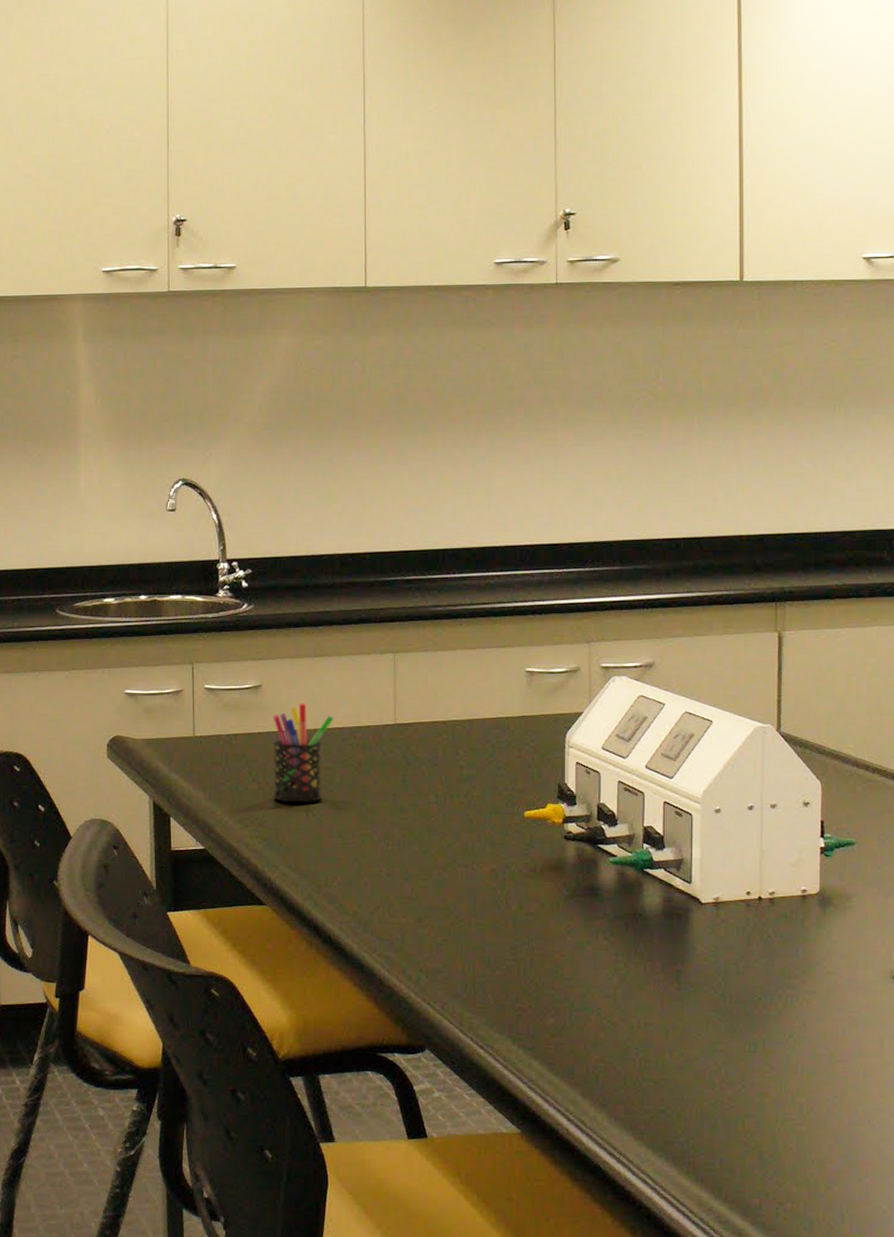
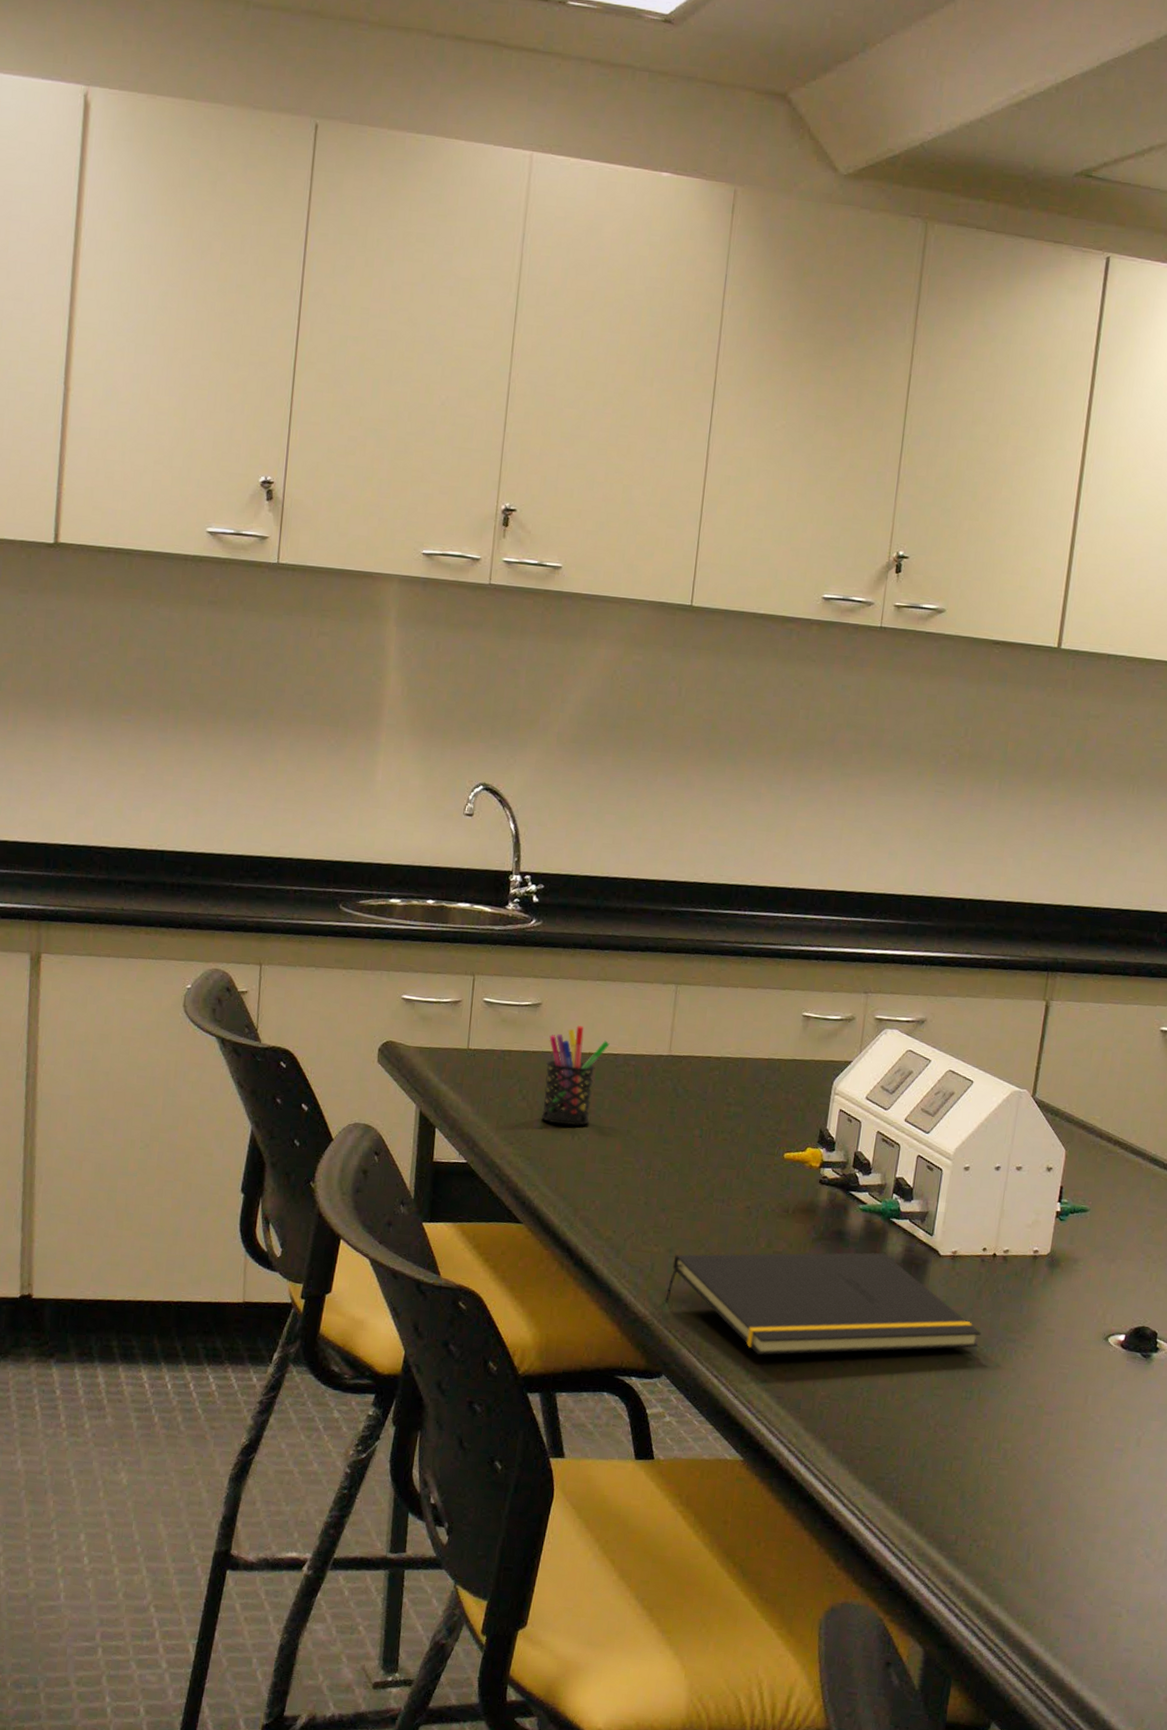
notepad: none [420,905,757,1022] -> present [665,1252,982,1355]

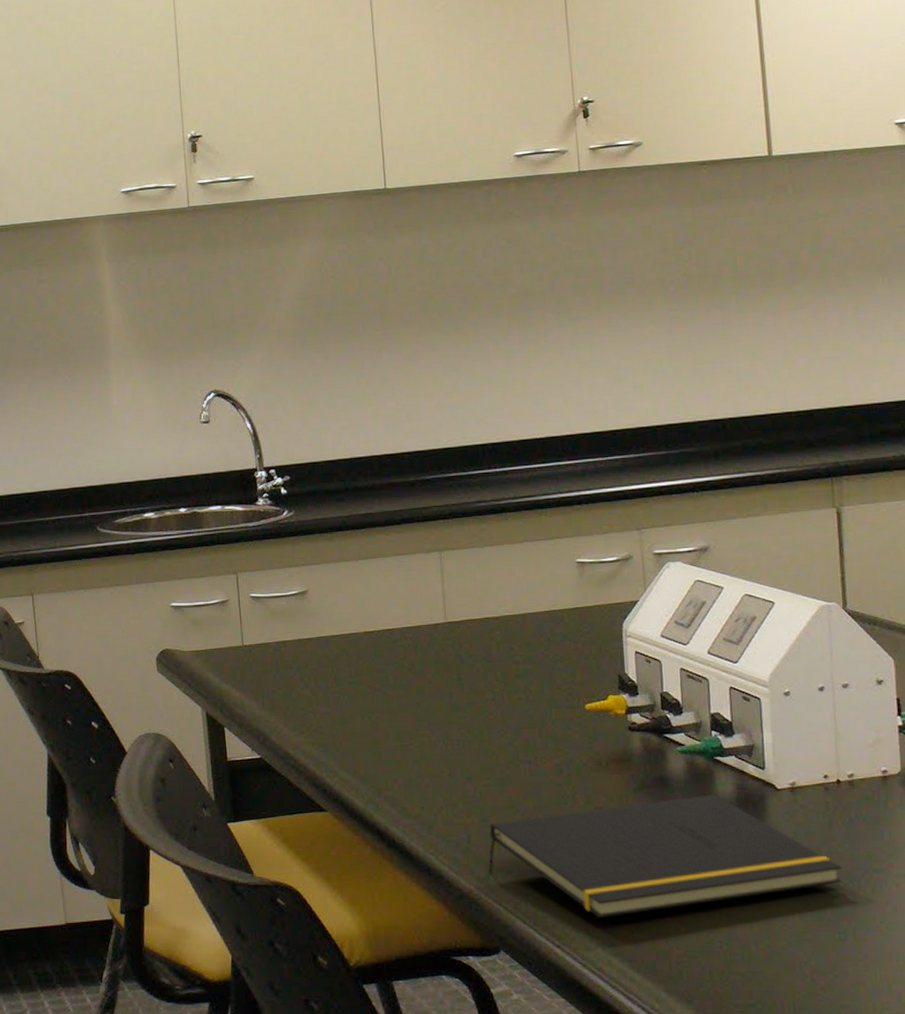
pen holder: present [541,1026,610,1126] -> none [321,607,383,707]

